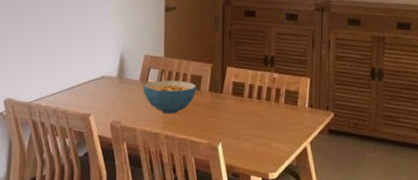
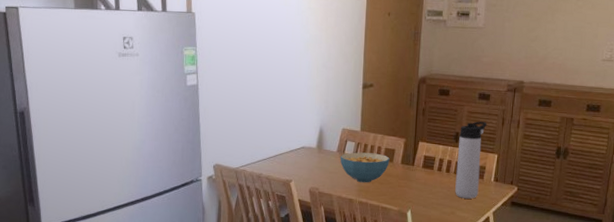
thermos bottle: none [268,43,297,128] -> present [455,121,487,199]

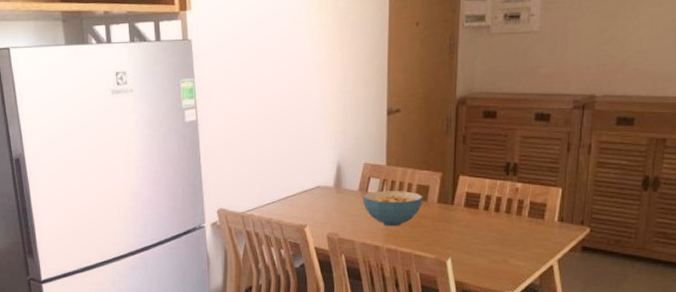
thermos bottle: present [455,121,487,199] -> none [507,148,547,244]

